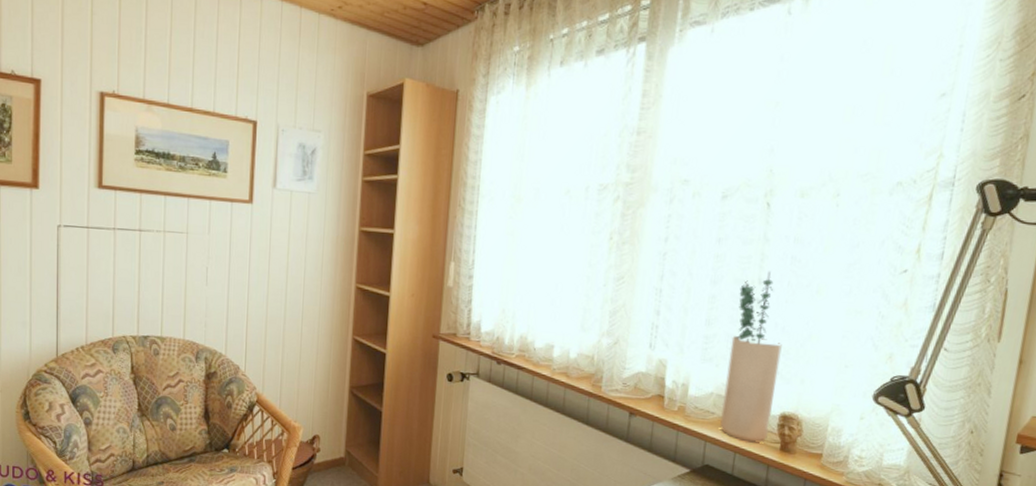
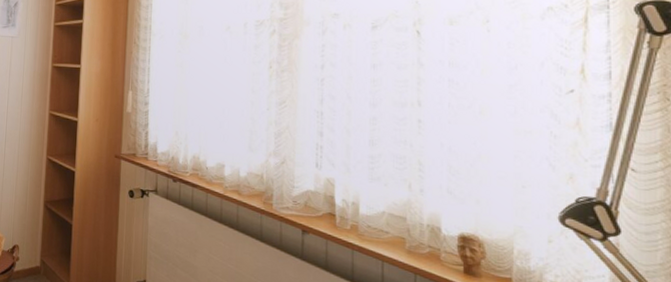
vase: present [720,271,782,443] -> none [396,93,451,264]

